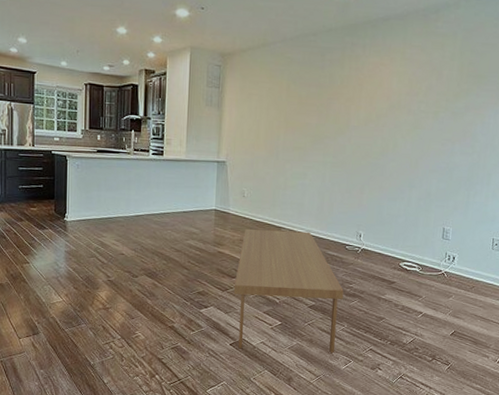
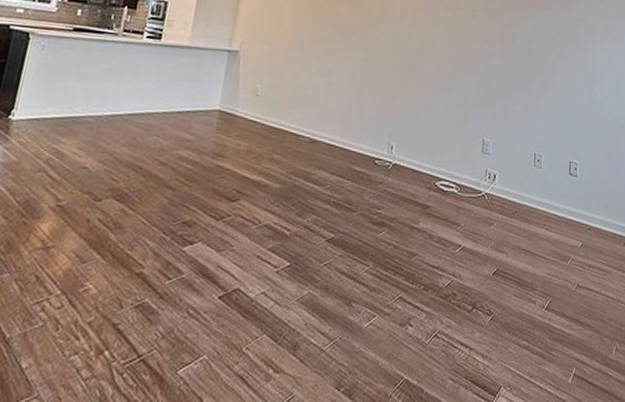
coffee table: present [234,228,344,353] -> none [230,135,370,305]

